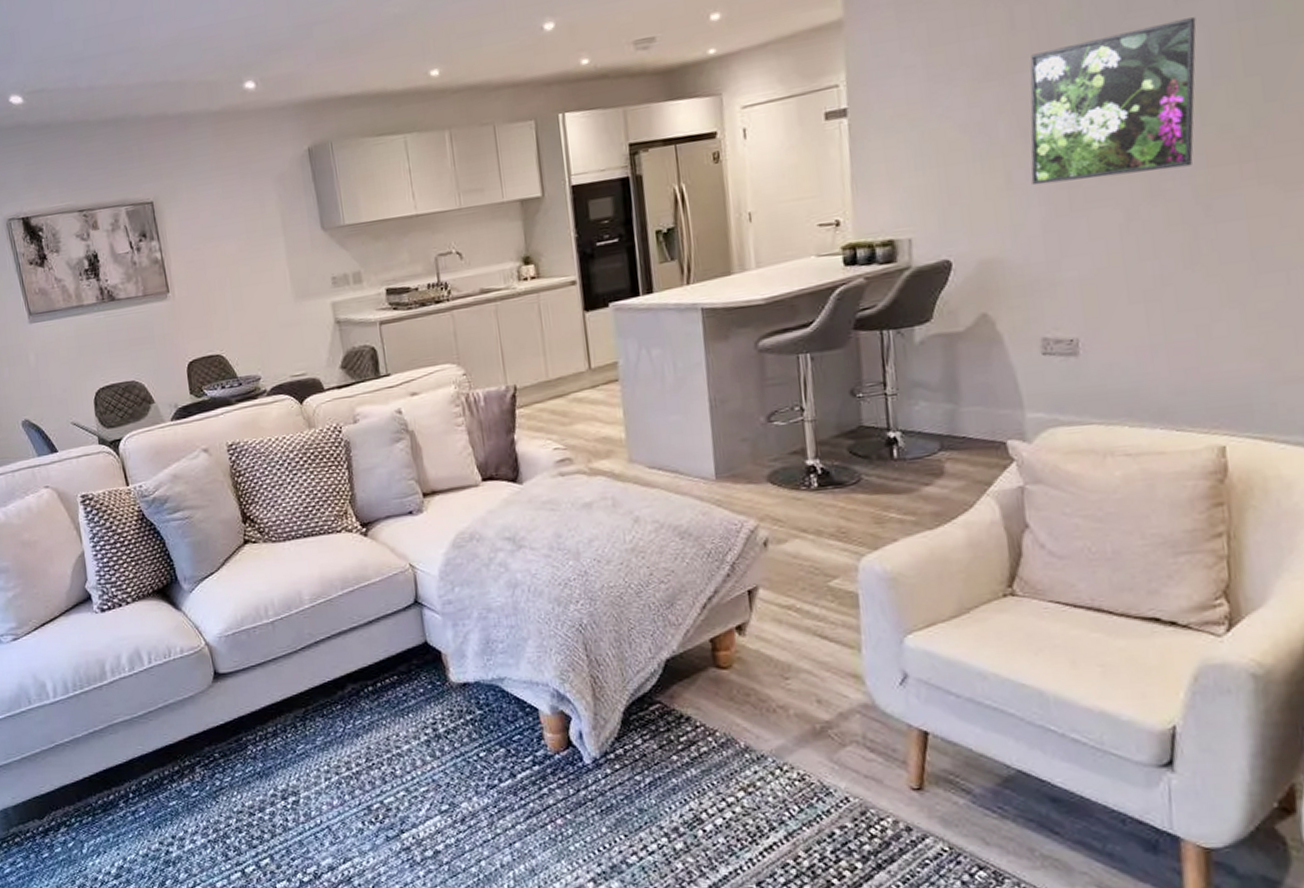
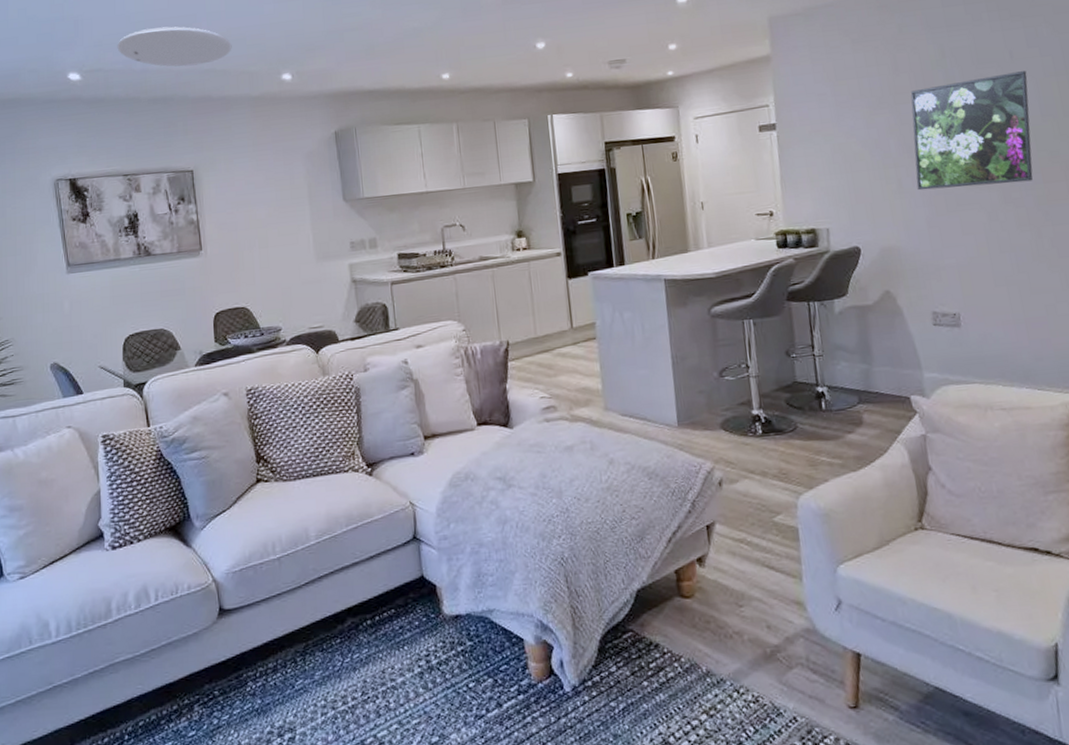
ceiling light: none [59,32,186,82] -> present [117,26,232,67]

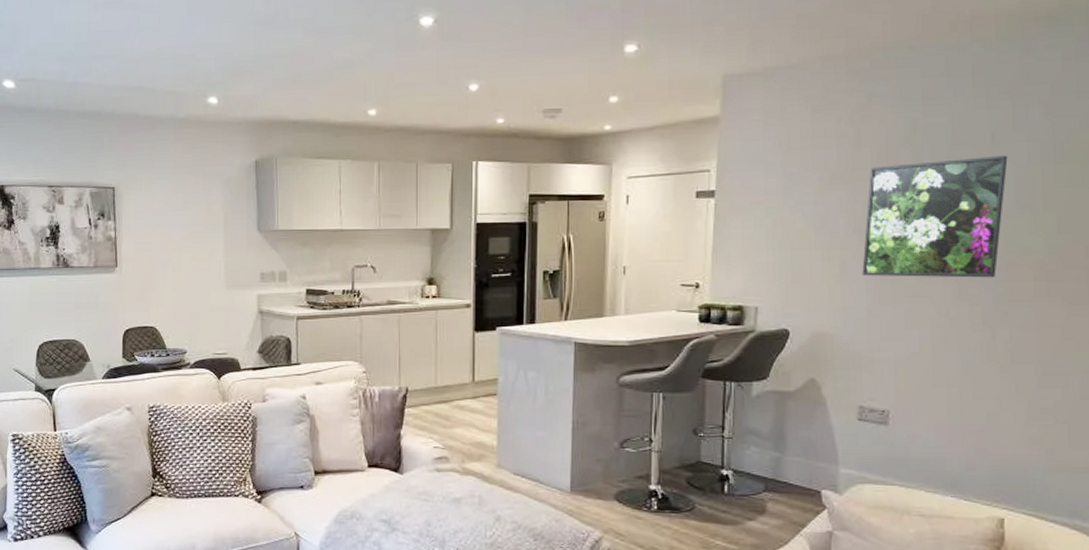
ceiling light: present [117,26,232,67] -> none [51,40,162,82]

